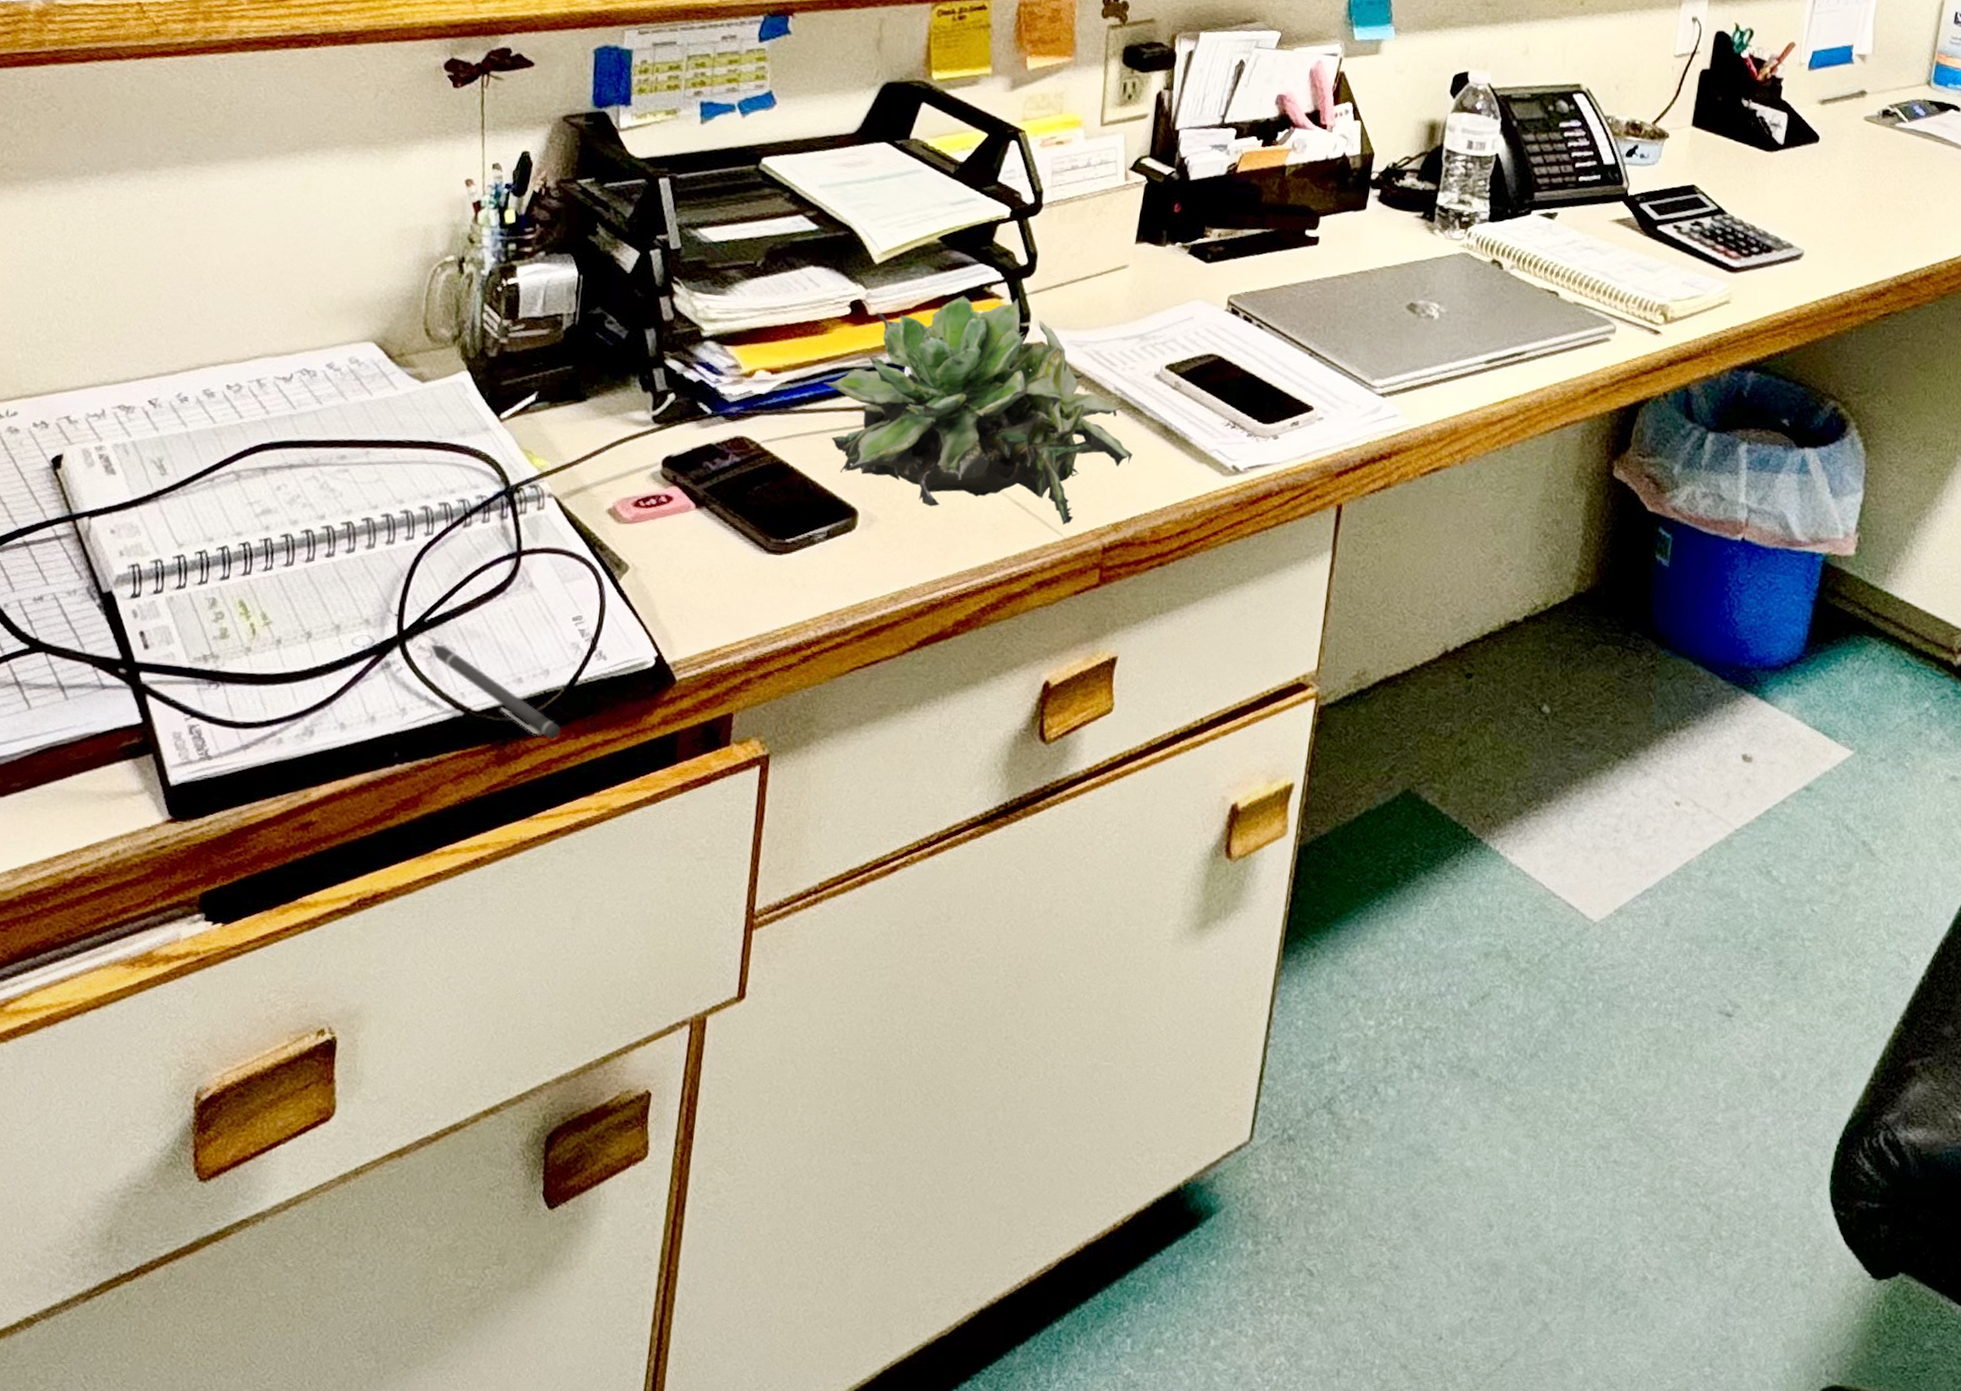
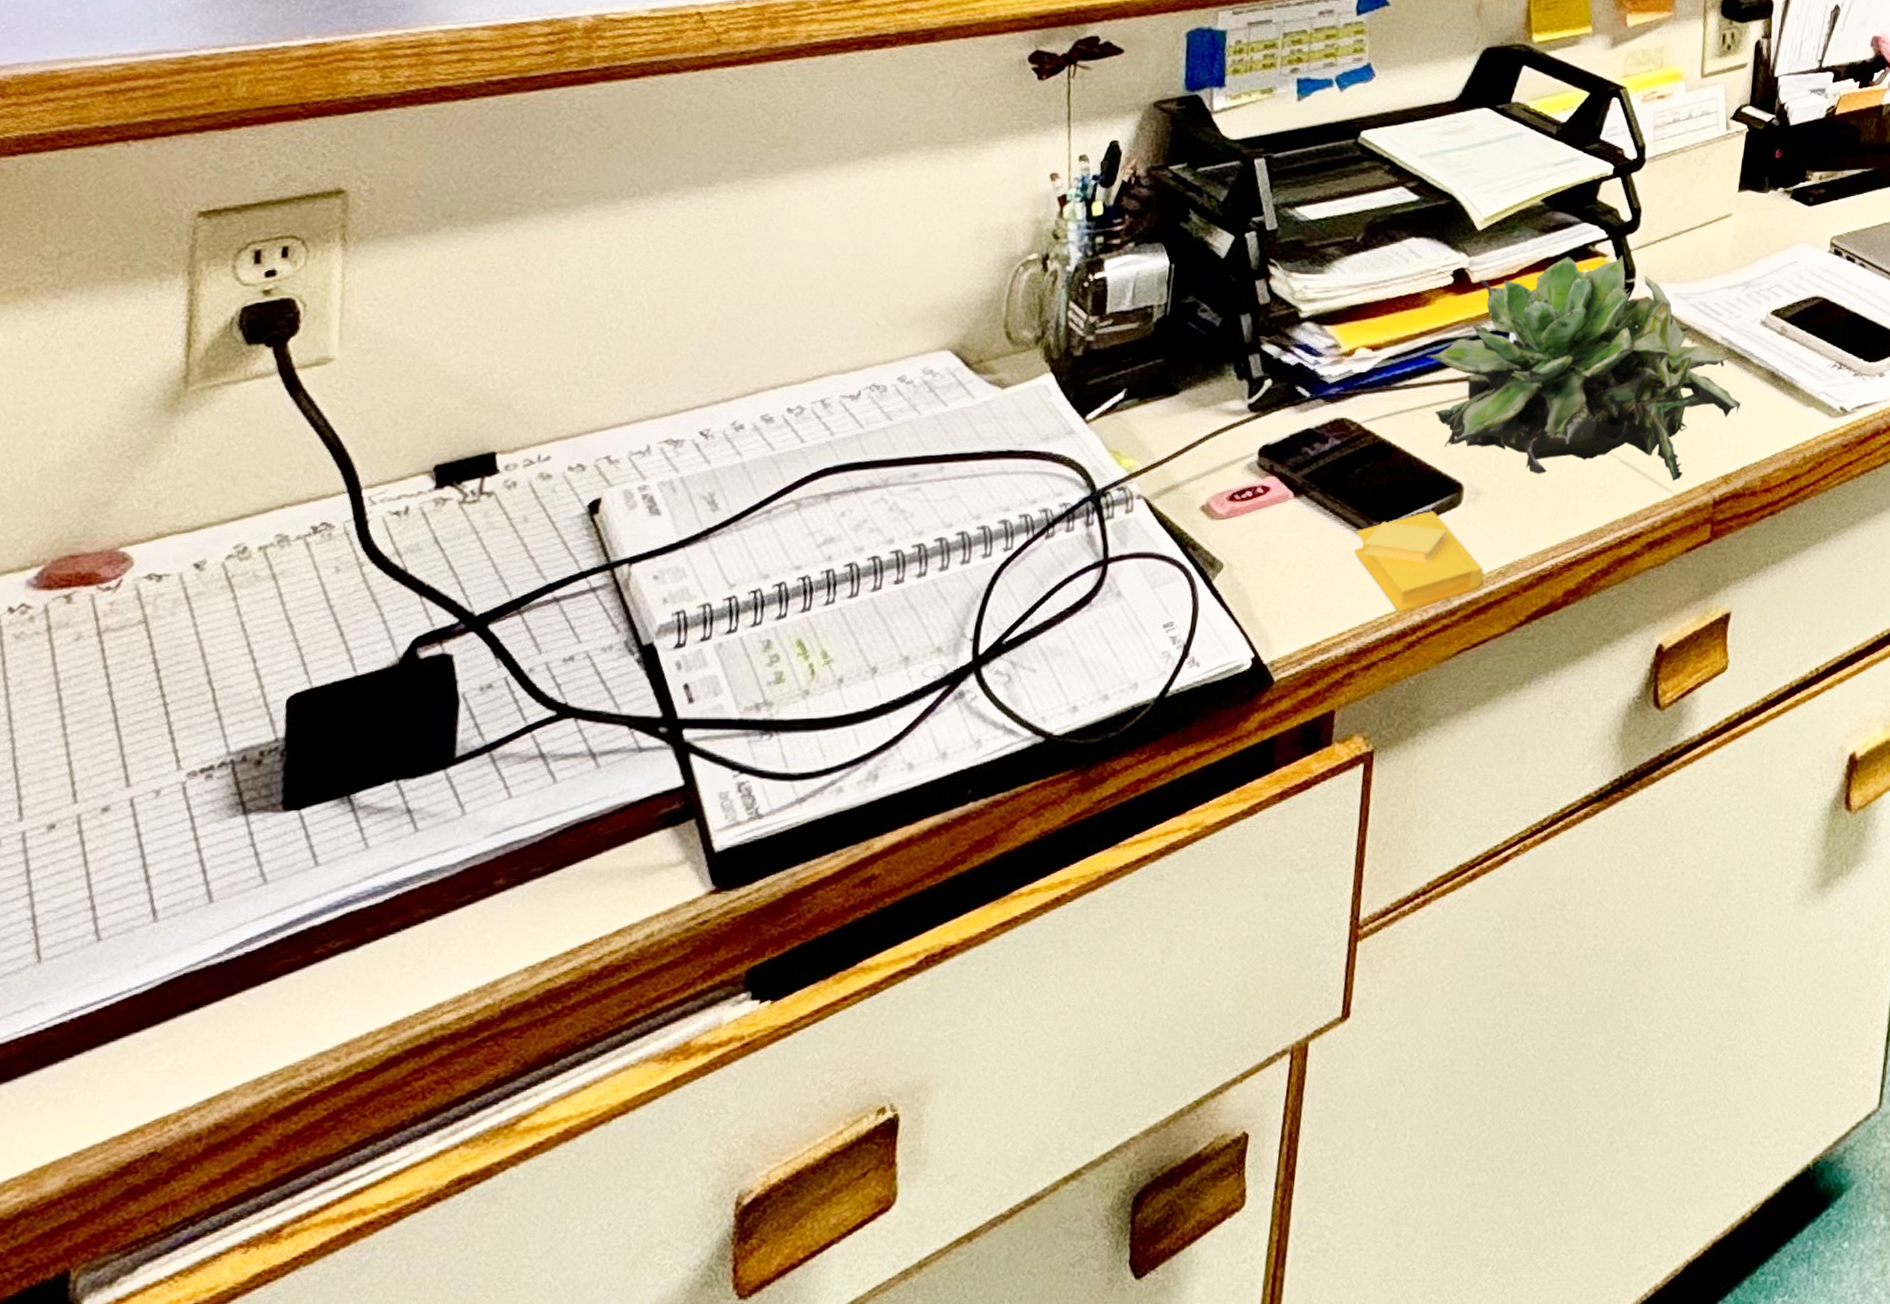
pen: present [430,644,561,739] -> none [1008,667,1151,757]
sticky notes: none [753,533,876,629] -> present [1354,511,1484,614]

